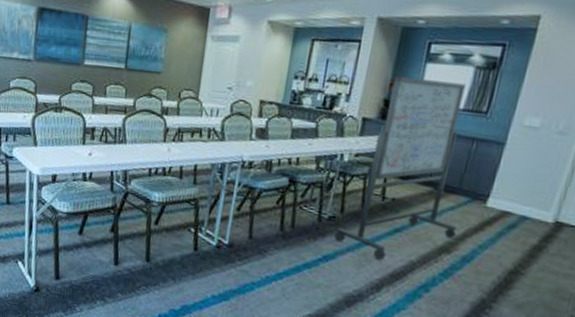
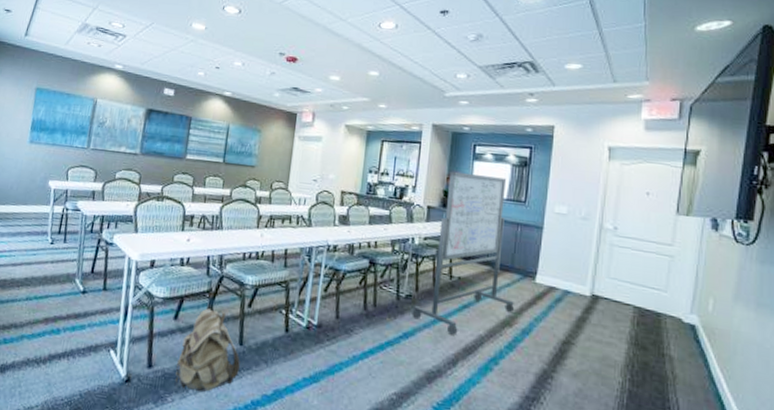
backpack: none [82,224,147,304] -> present [175,308,240,393]

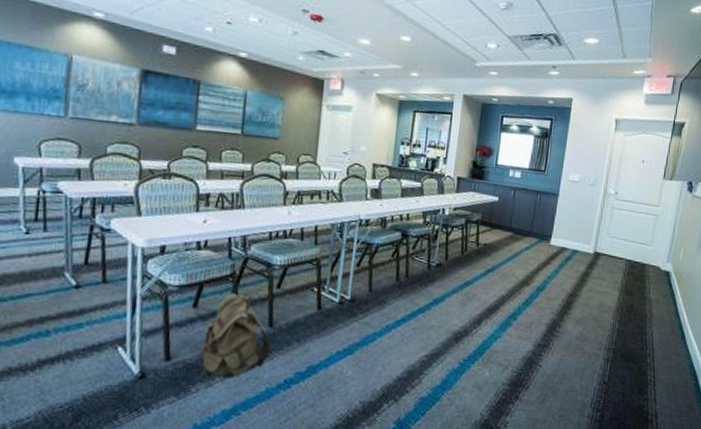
whiteboard: present [412,171,515,336] -> none [442,142,532,298]

